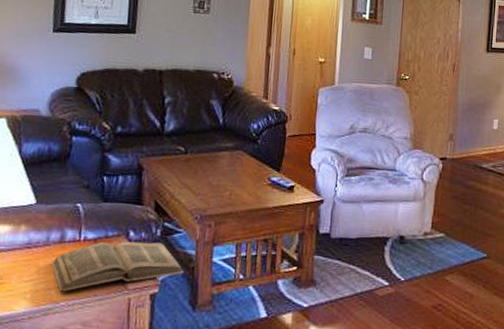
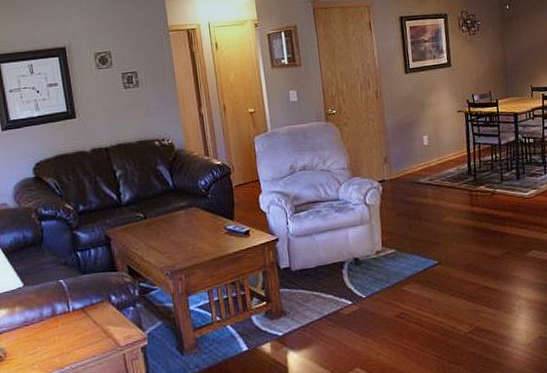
book: present [51,241,184,292] -> none [49,301,167,358]

